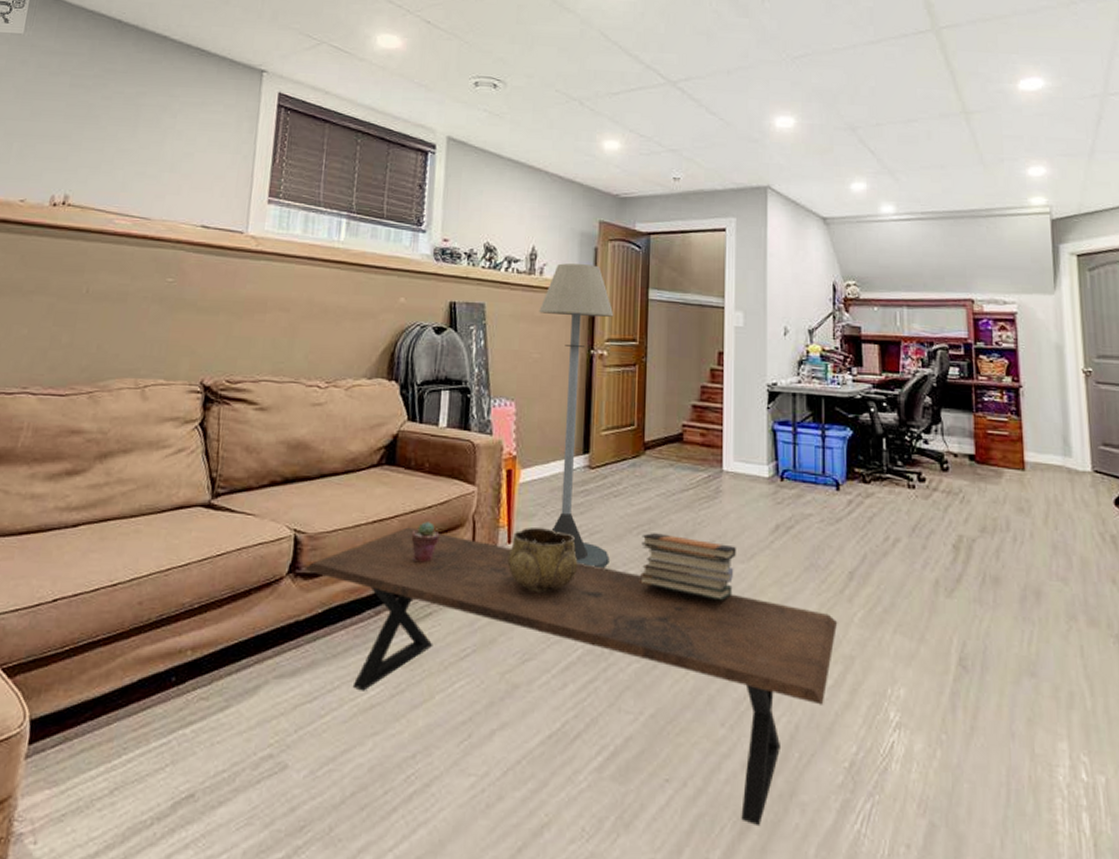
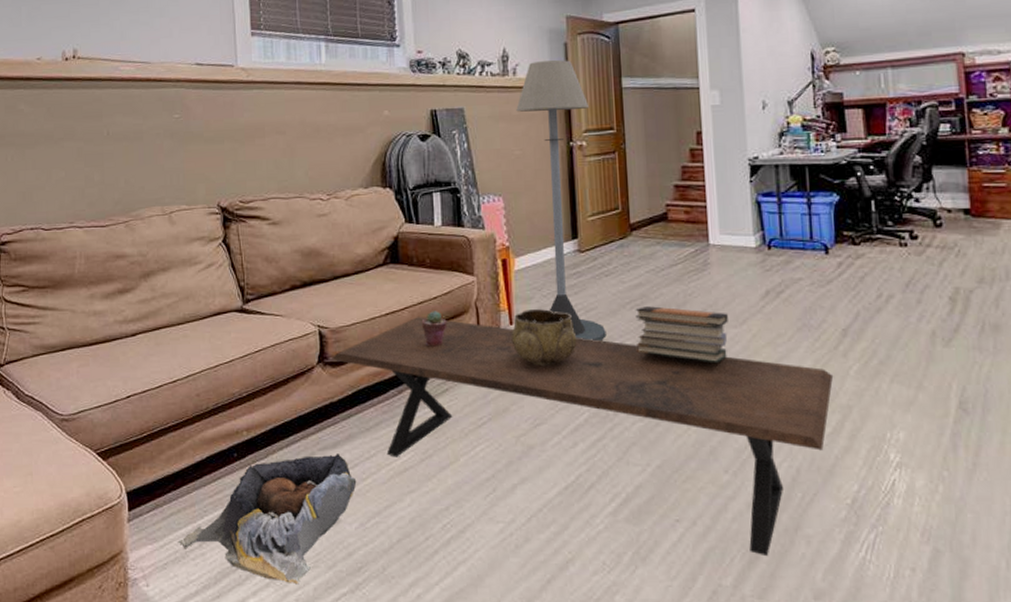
bag: none [83,683,313,847] -> present [177,454,357,585]

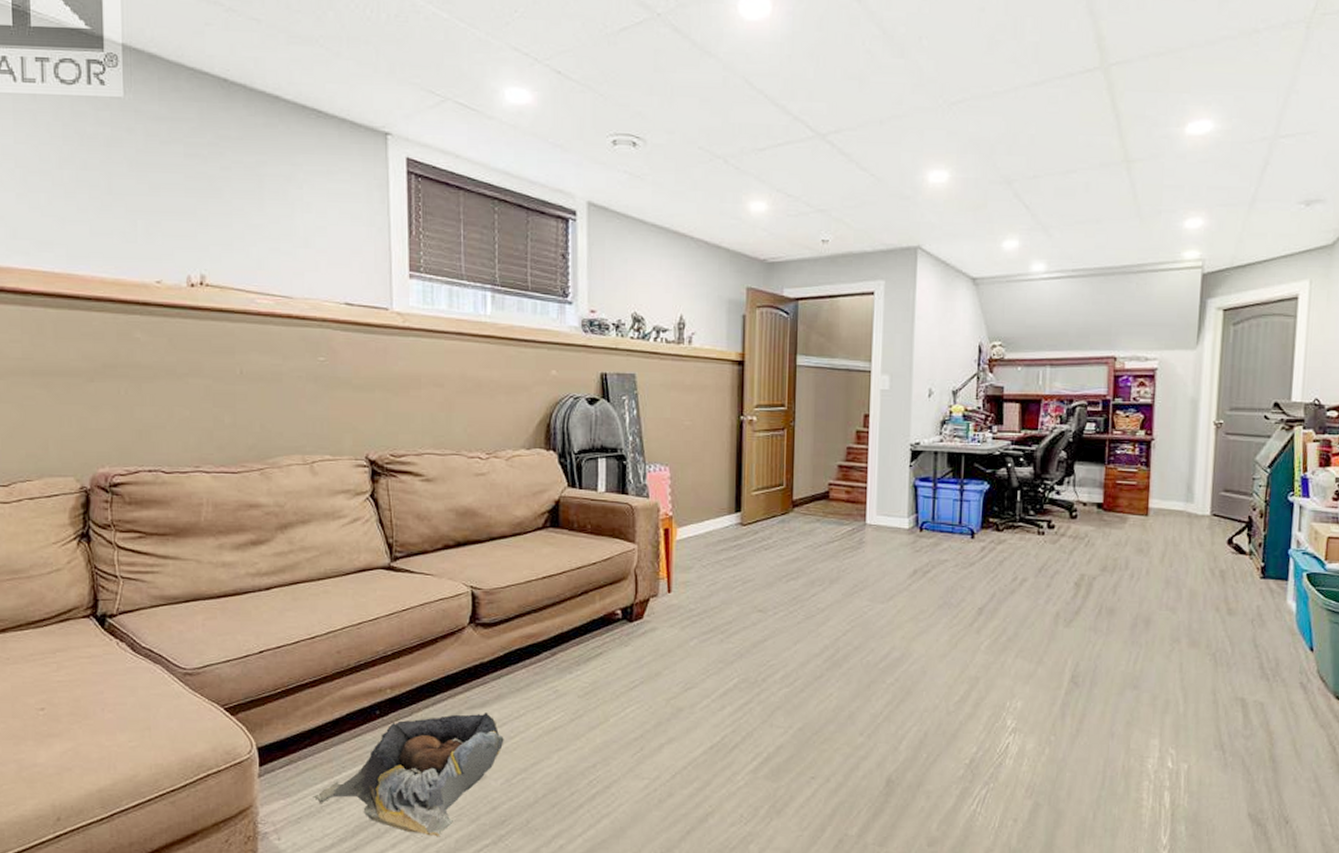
coffee table: present [330,317,834,557] -> none [482,581,966,810]
potted succulent: present [421,311,447,347] -> none [579,576,605,612]
decorative bowl: present [511,309,577,366] -> none [668,579,733,633]
floor lamp: present [516,60,607,342] -> none [689,332,763,612]
book stack: present [635,306,728,363] -> none [788,580,877,636]

